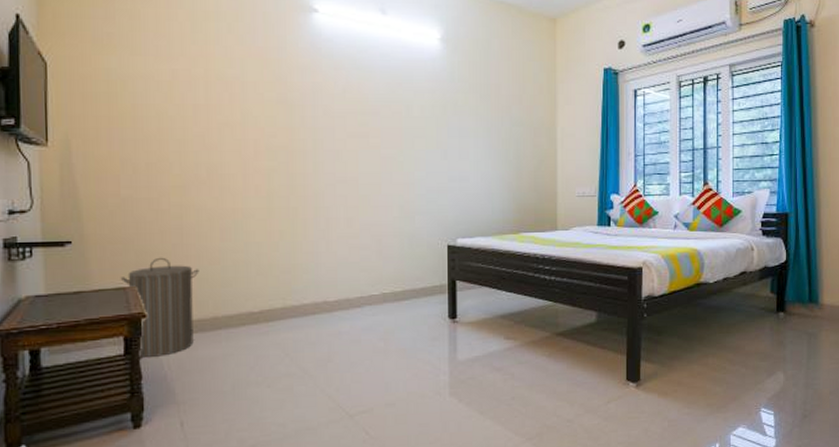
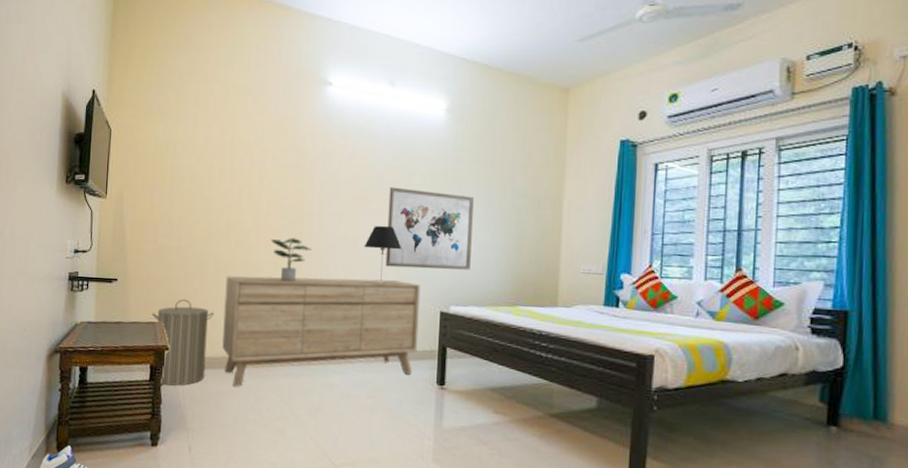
sideboard: none [210,216,427,349] -> present [221,276,421,388]
potted plant: none [260,180,309,227] -> present [270,238,312,281]
table lamp: none [364,162,405,221] -> present [364,226,402,282]
wall art: none [387,120,474,204] -> present [385,187,474,270]

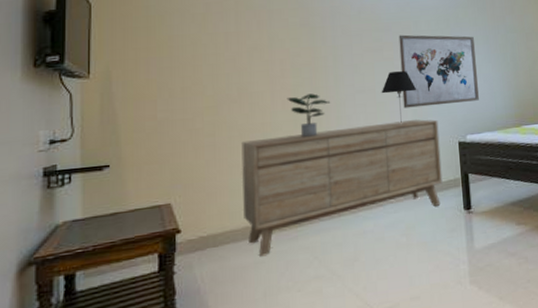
laundry hamper: present [151,298,214,386] -> none [155,173,231,273]

